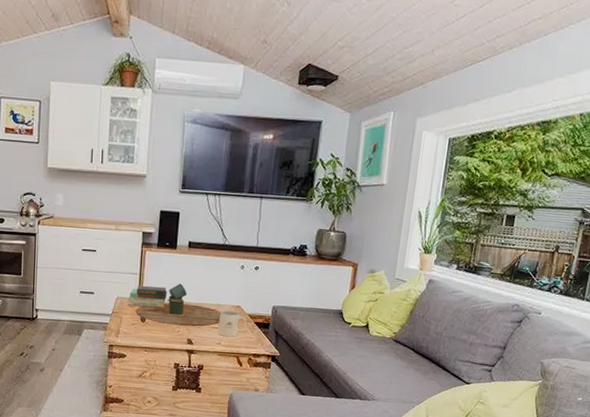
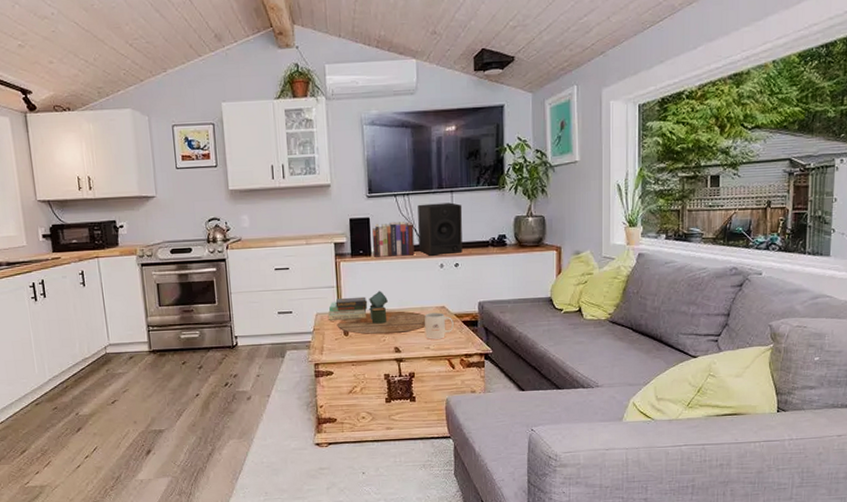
books: none [178,218,221,254] -> present [371,221,415,257]
studio monitor: none [223,205,270,258] -> present [418,202,463,256]

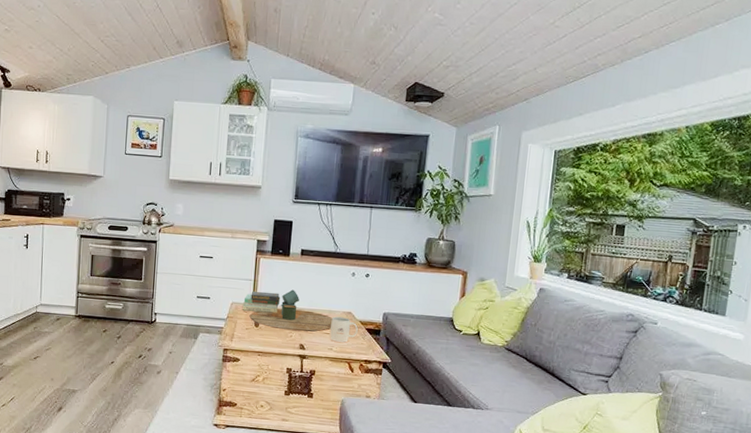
books: present [371,221,415,257] -> none [291,227,332,261]
studio monitor: present [418,202,463,256] -> none [335,215,380,266]

